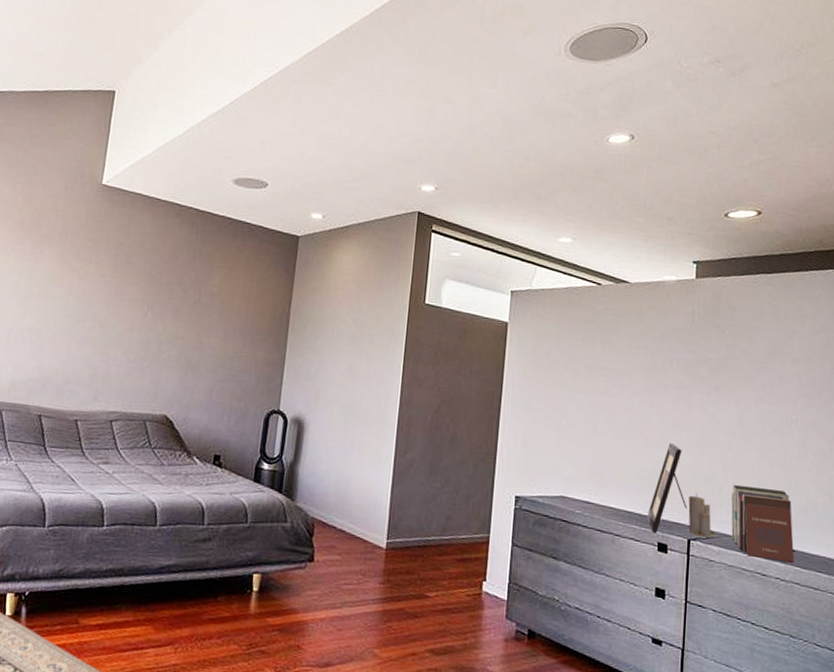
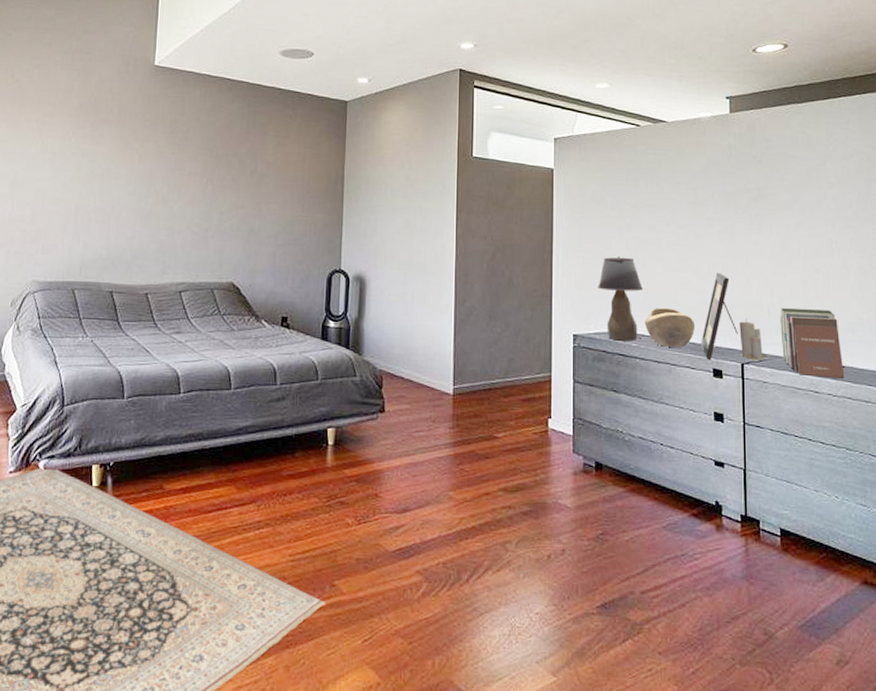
table lamp: none [544,417,593,508] -> present [598,255,644,341]
decorative bowl: none [590,474,643,518] -> present [644,307,696,348]

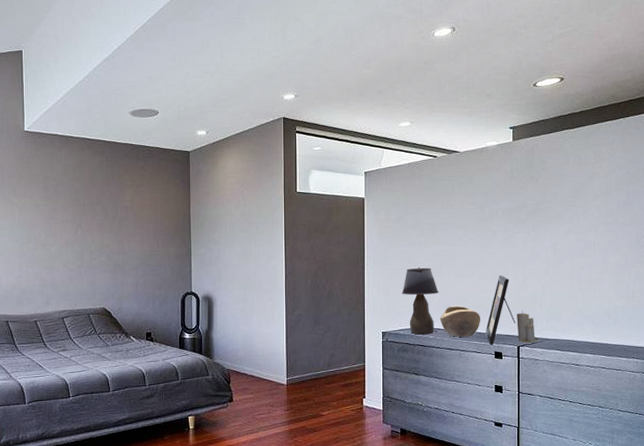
books: present [780,308,845,380] -> none [550,300,601,354]

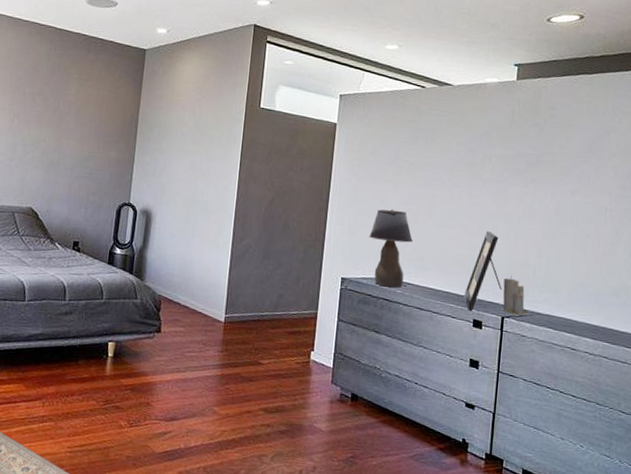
decorative bowl: present [439,305,481,337] -> none [411,259,461,298]

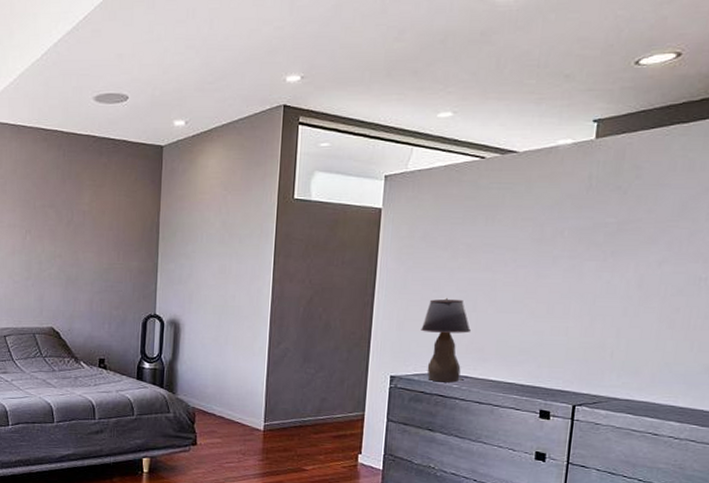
picture frame: present [464,231,502,312] -> none [529,314,574,402]
candle: present [502,276,528,316] -> none [573,360,603,402]

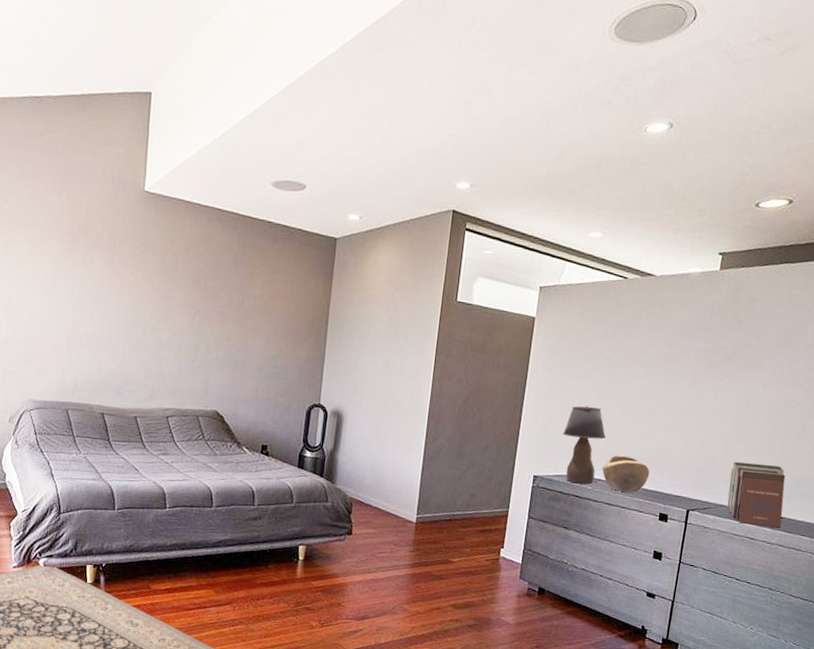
decorative bowl: none [468,349,526,389] -> present [602,455,650,493]
books: none [621,350,693,423] -> present [726,462,786,529]

